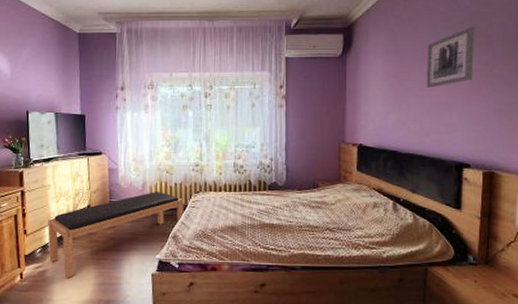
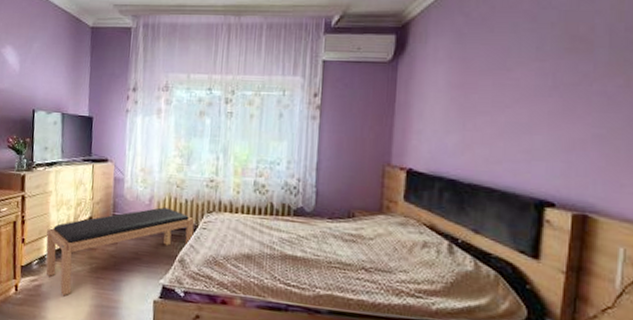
wall art: present [426,26,475,88] -> none [500,28,571,104]

